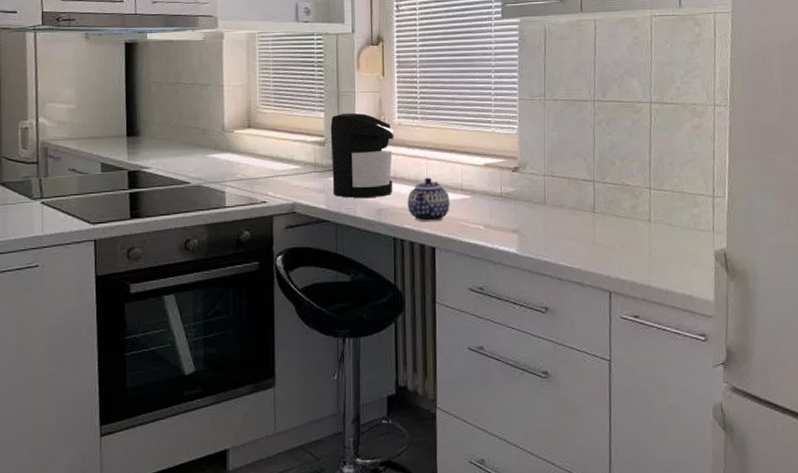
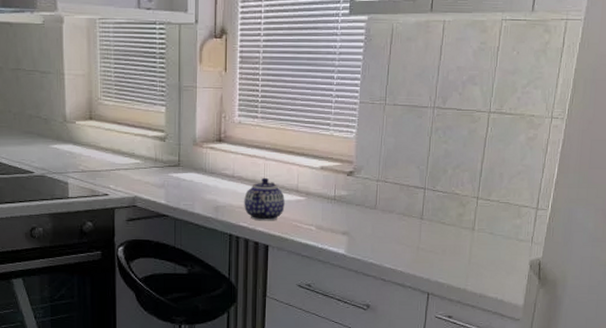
coffee maker: present [330,112,394,198] -> none [171,108,234,195]

